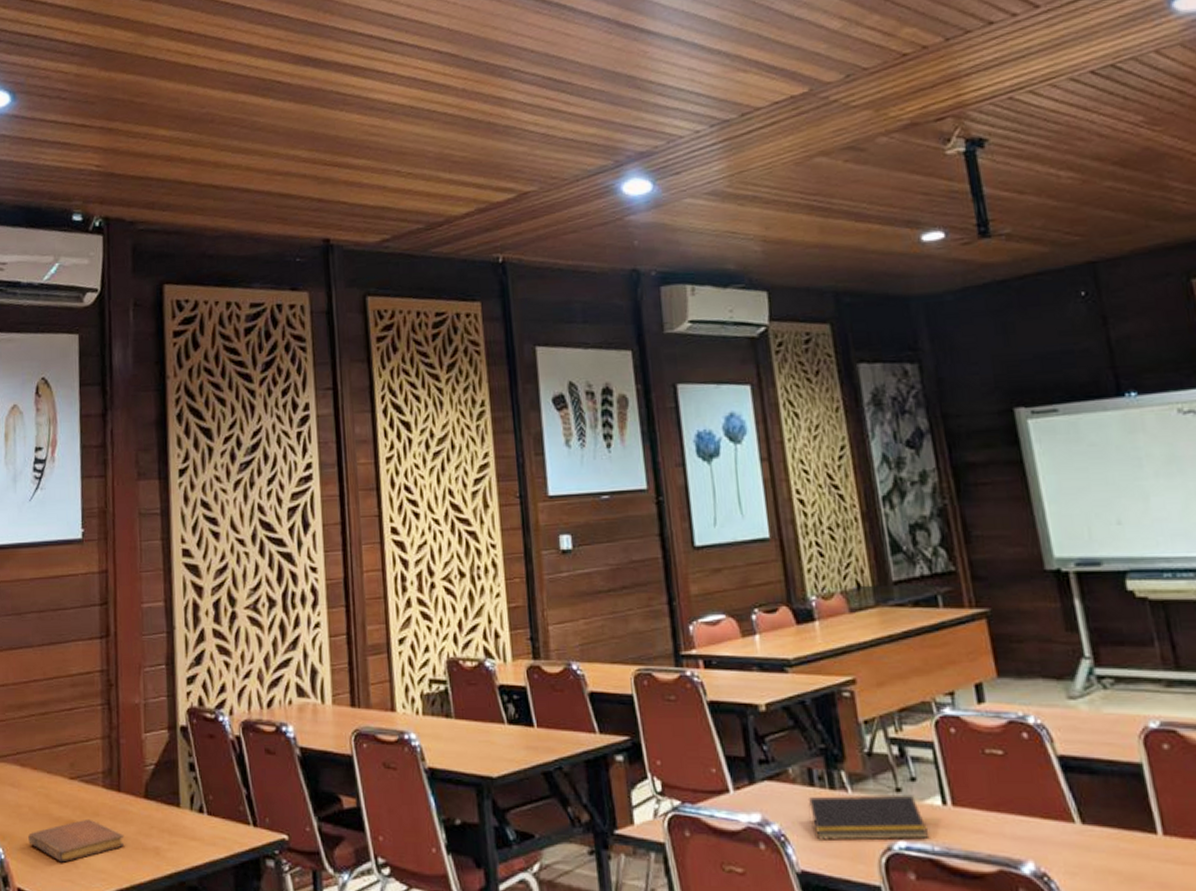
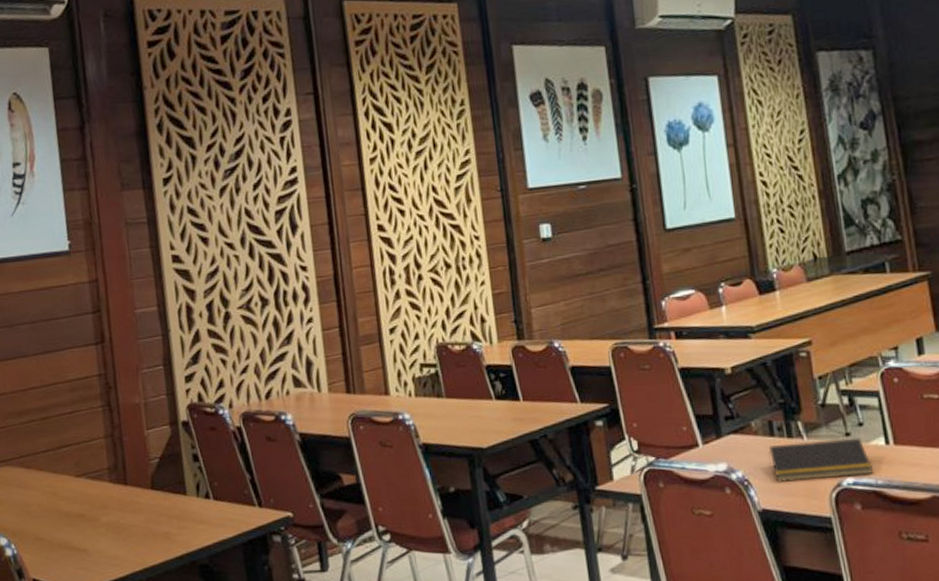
notebook: present [28,818,125,863] -> none [39,511,134,553]

